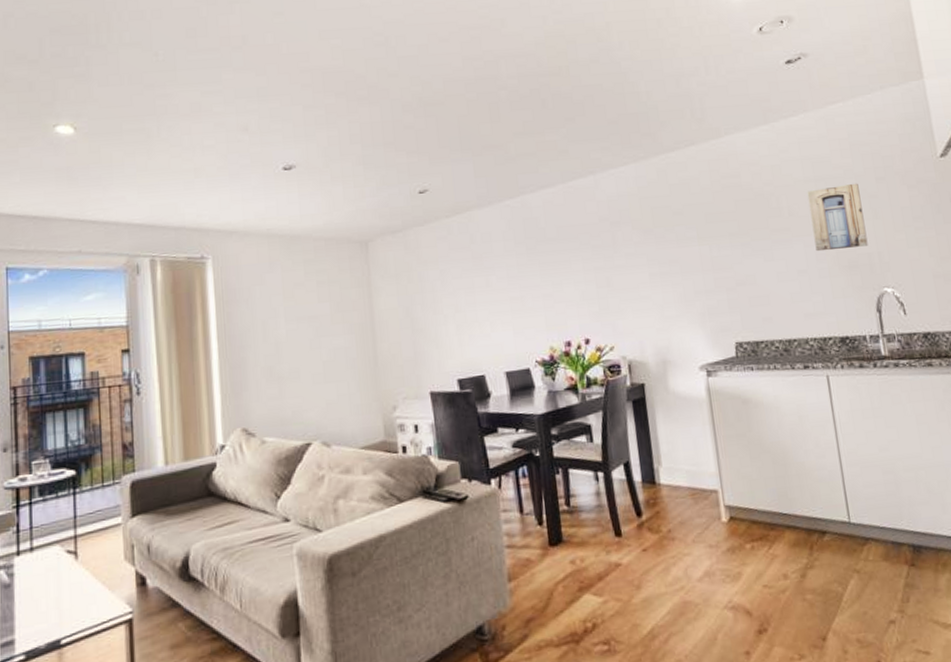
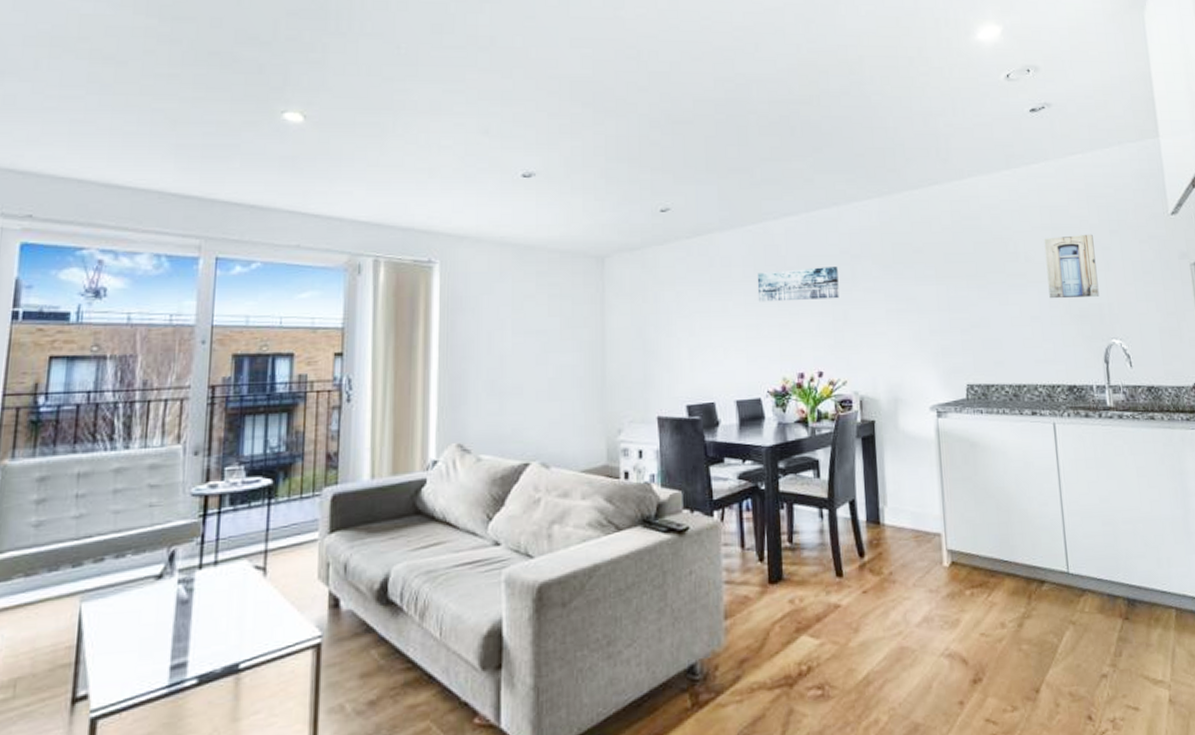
wall art: none [518,235,602,275] -> present [757,267,839,302]

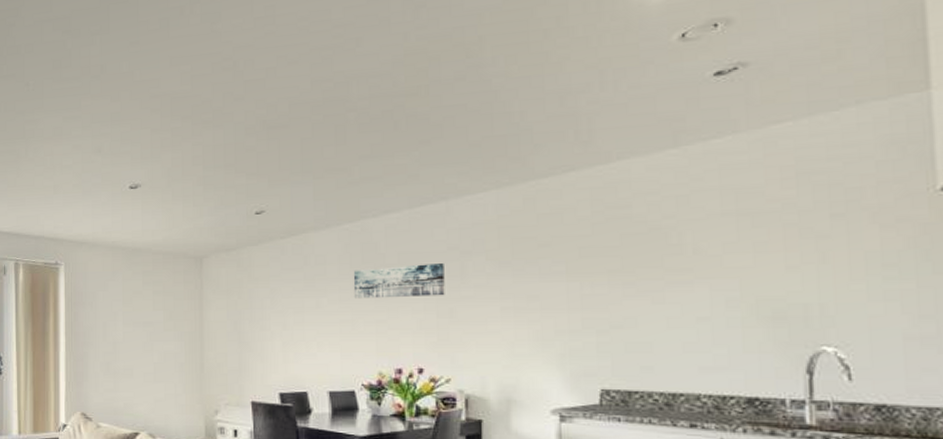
wall art: present [1044,234,1100,299] -> none [723,219,806,298]

